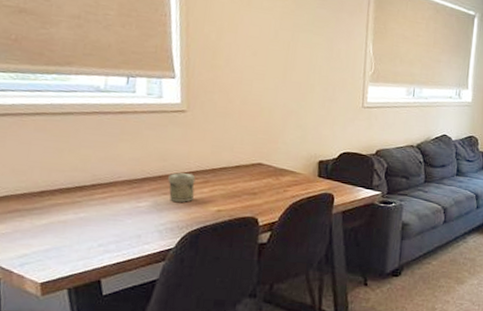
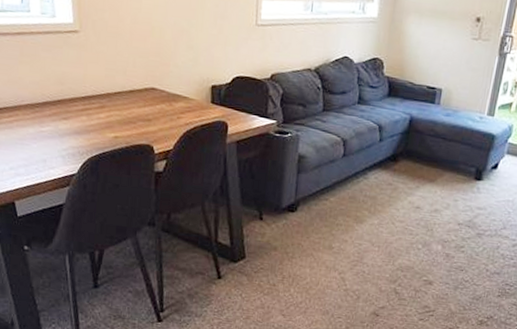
jar: present [168,173,196,202] -> none [67,97,92,128]

